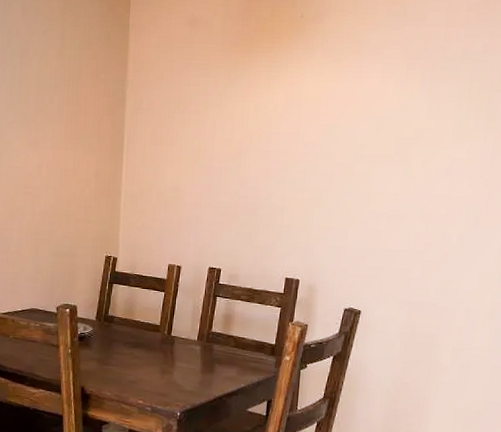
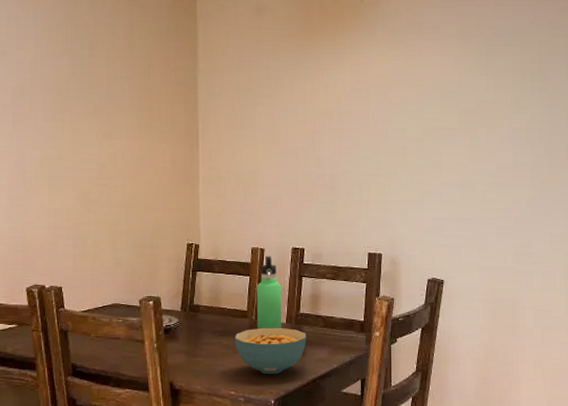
cereal bowl: none [145,342,217,389] -> present [234,327,306,375]
thermos bottle: none [168,273,195,345] -> present [256,256,283,330]

